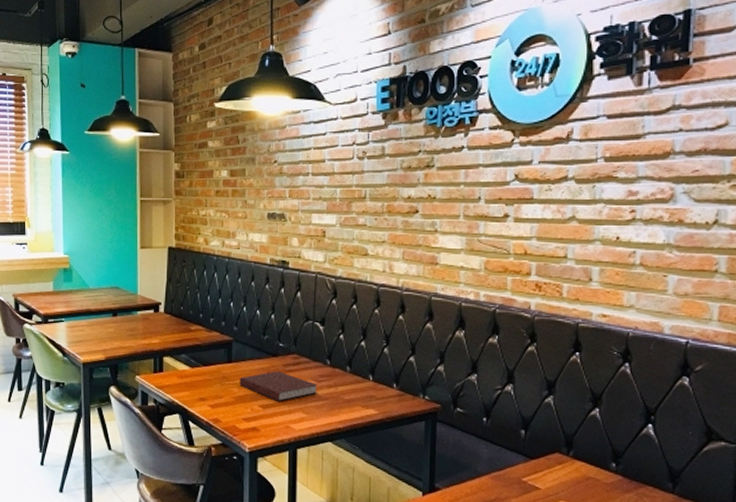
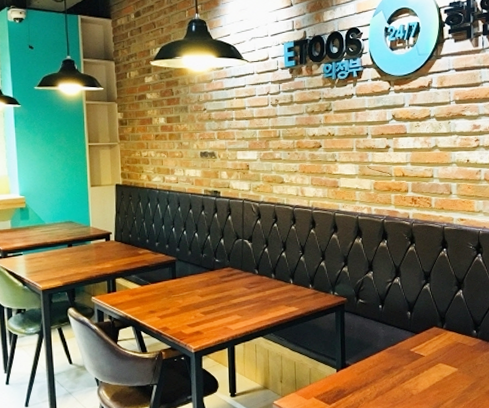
notebook: present [239,371,317,401] -> none [183,282,249,308]

